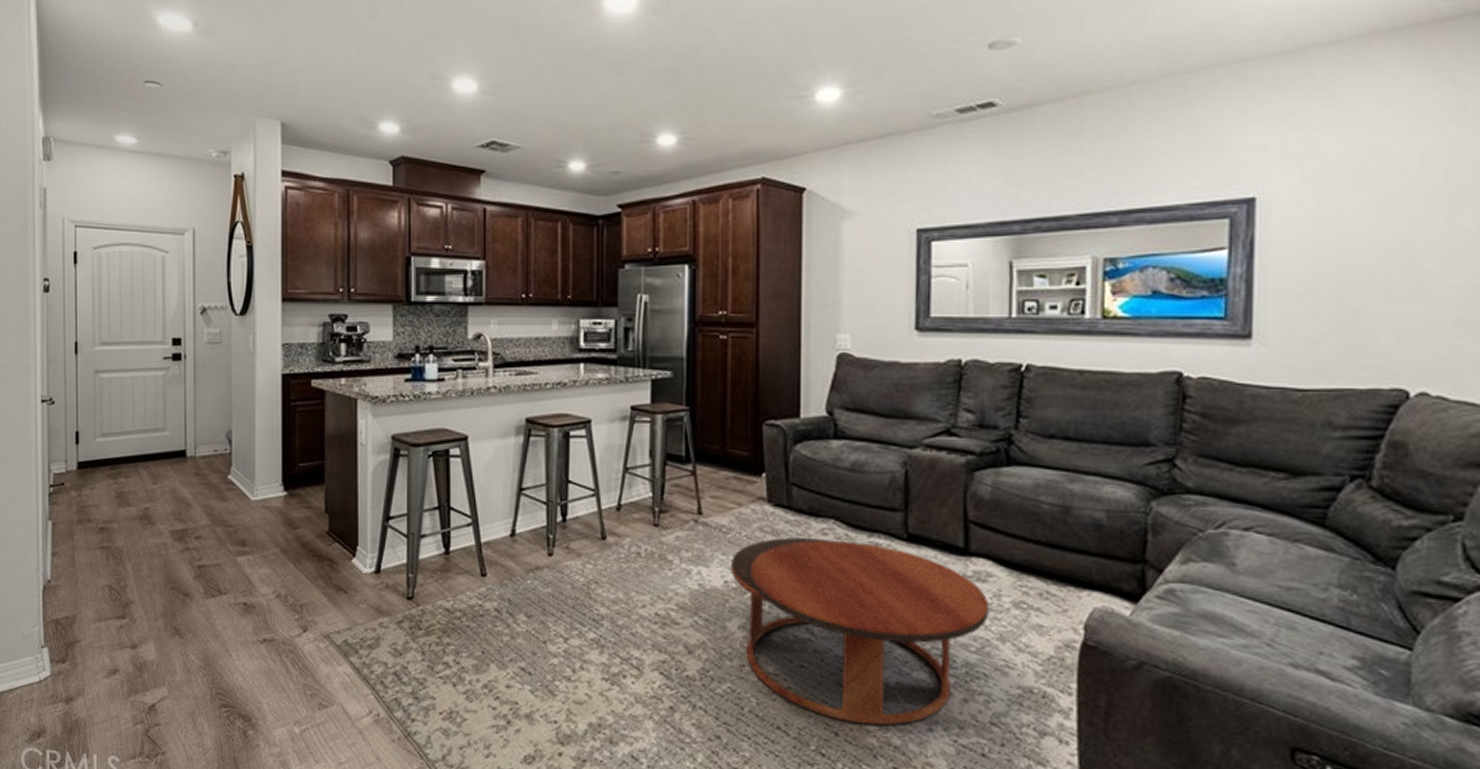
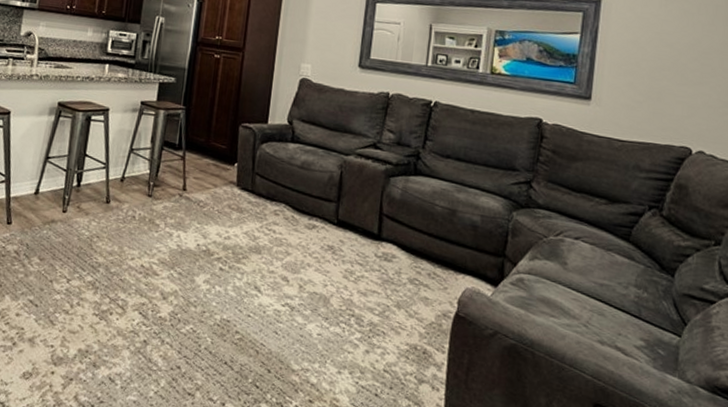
coffee table: present [730,537,989,726] -> none [202,214,392,367]

